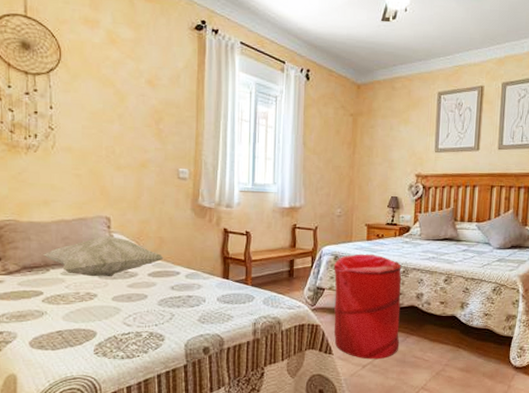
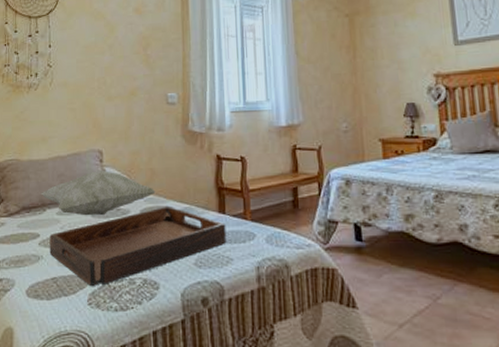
serving tray: none [53,271,229,338] -> present [49,207,227,286]
laundry hamper: present [334,253,402,360] -> none [346,175,445,316]

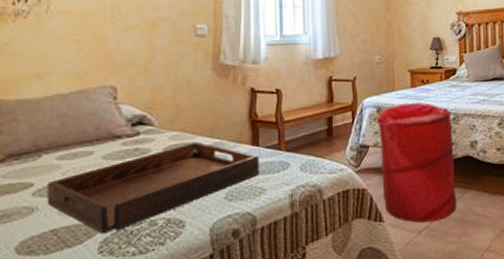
decorative pillow: present [40,171,156,216] -> none [33,108,182,159]
laundry hamper: none [346,175,445,316] -> present [377,102,456,223]

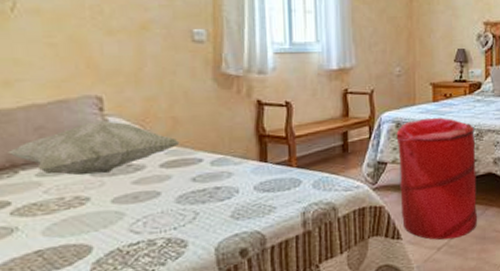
decorative pillow: none [33,108,182,159] -> present [7,121,180,176]
serving tray: present [47,142,260,233] -> none [26,158,269,254]

